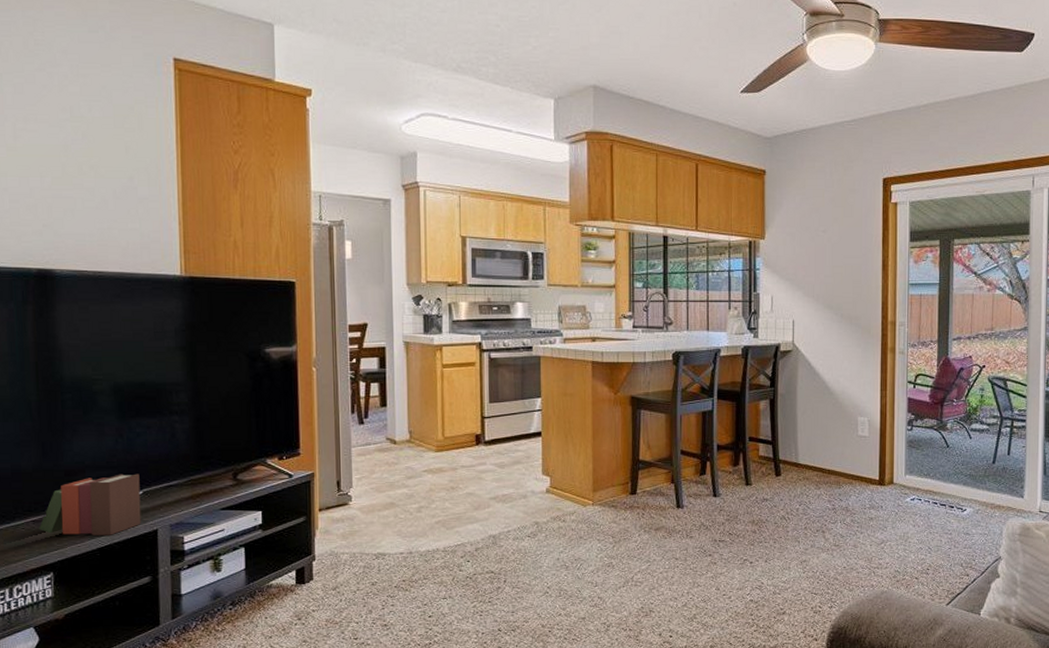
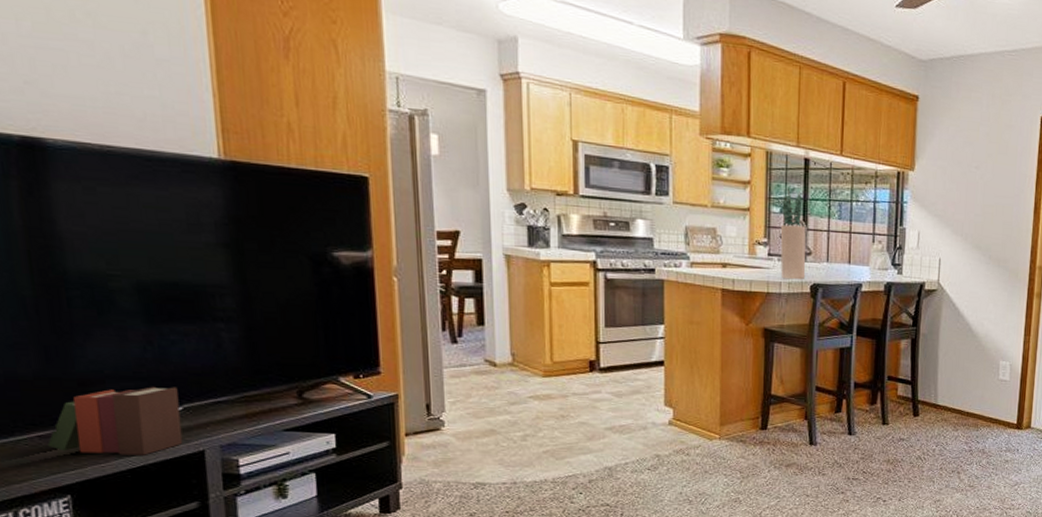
vase: none [643,265,668,349] -> present [780,189,806,280]

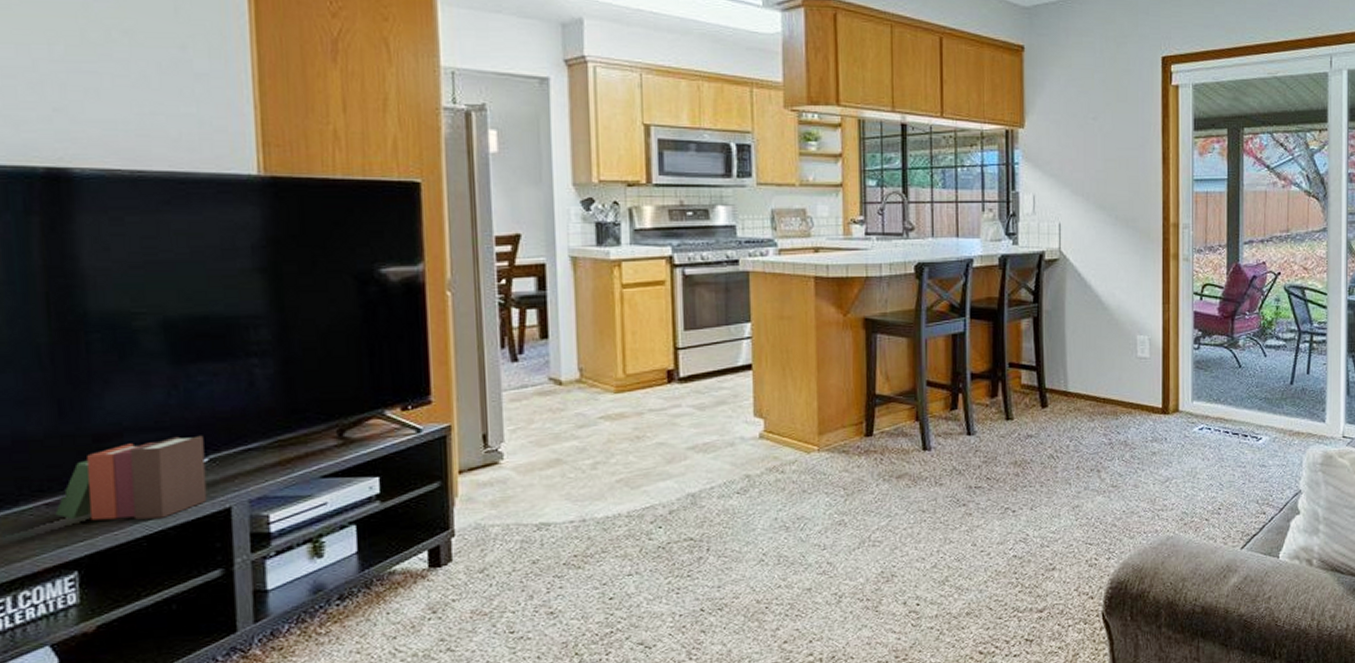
vase: present [780,189,806,280] -> none [878,159,909,260]

